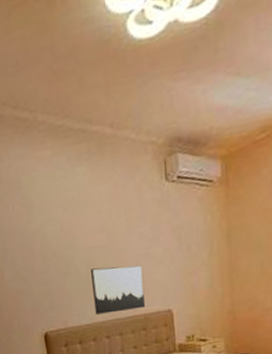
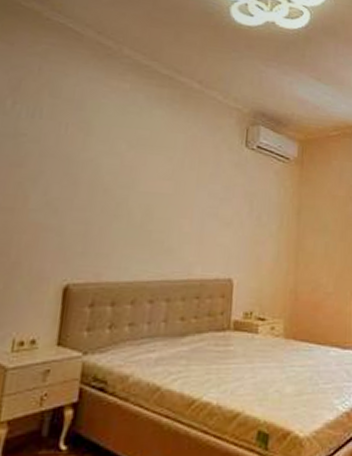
wall art: present [91,265,146,315] -> none [141,217,207,273]

